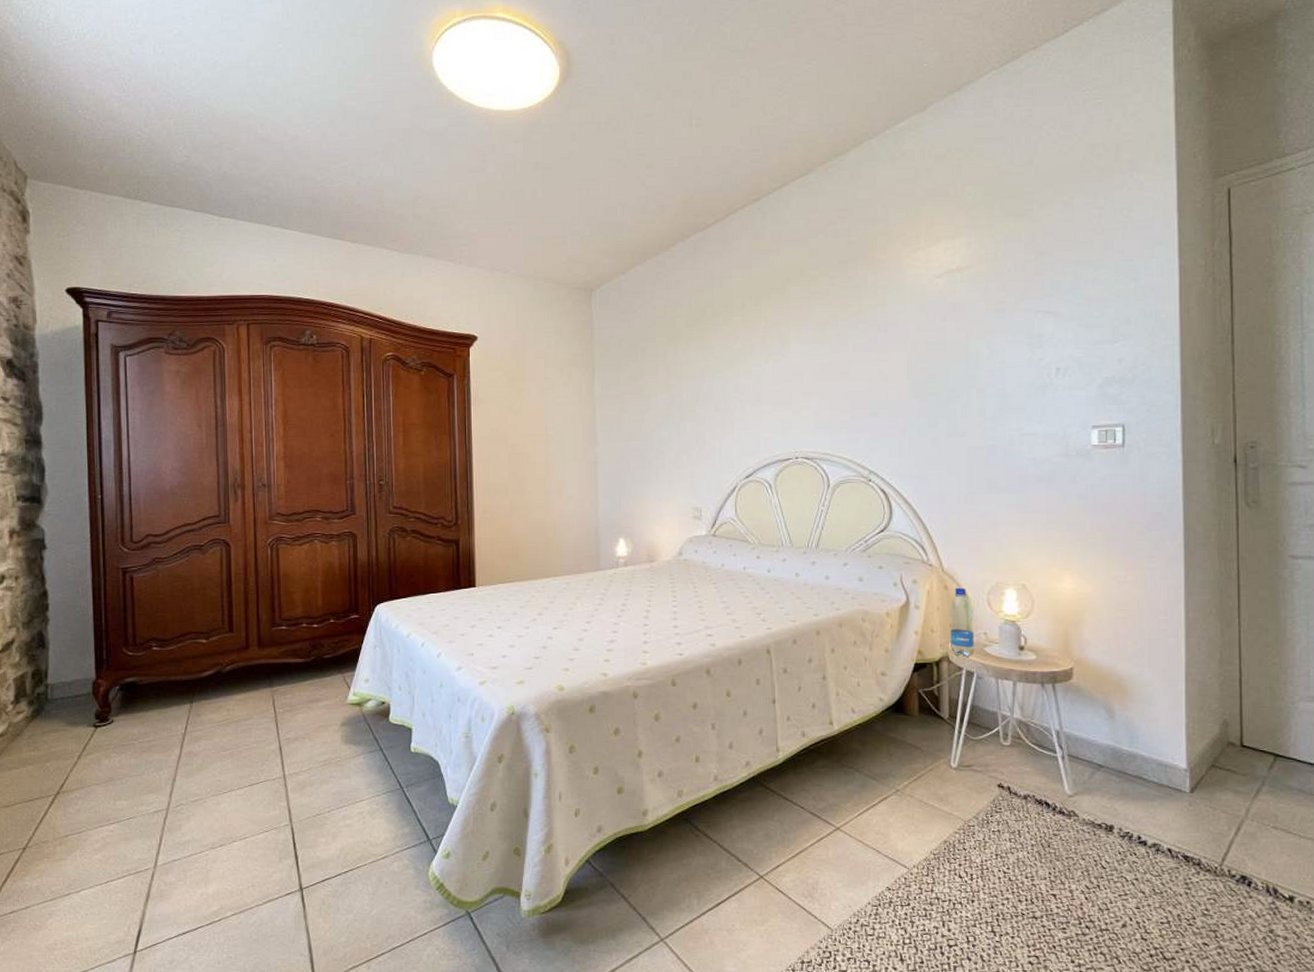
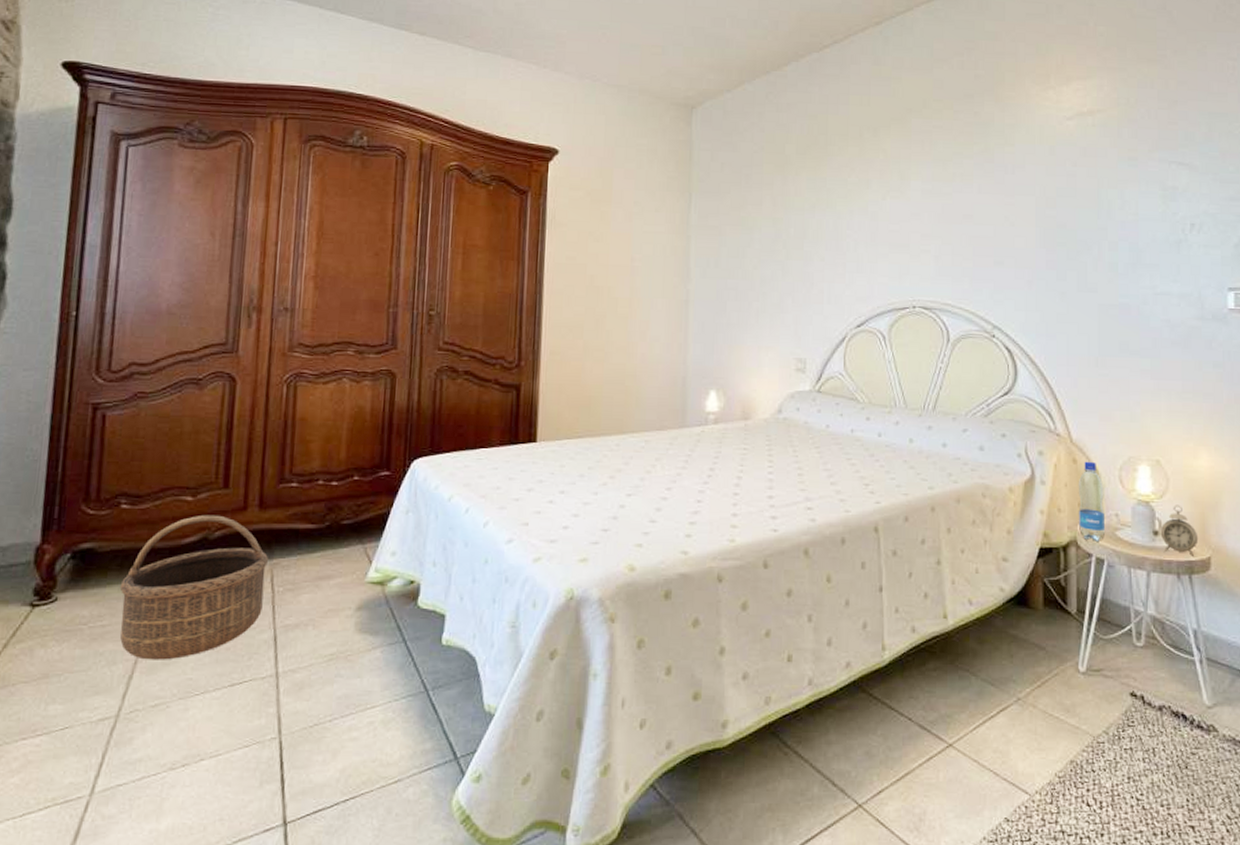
basket: none [158,653,269,767] -> present [119,514,268,660]
alarm clock: none [1026,623,1062,667] -> present [1160,504,1199,556]

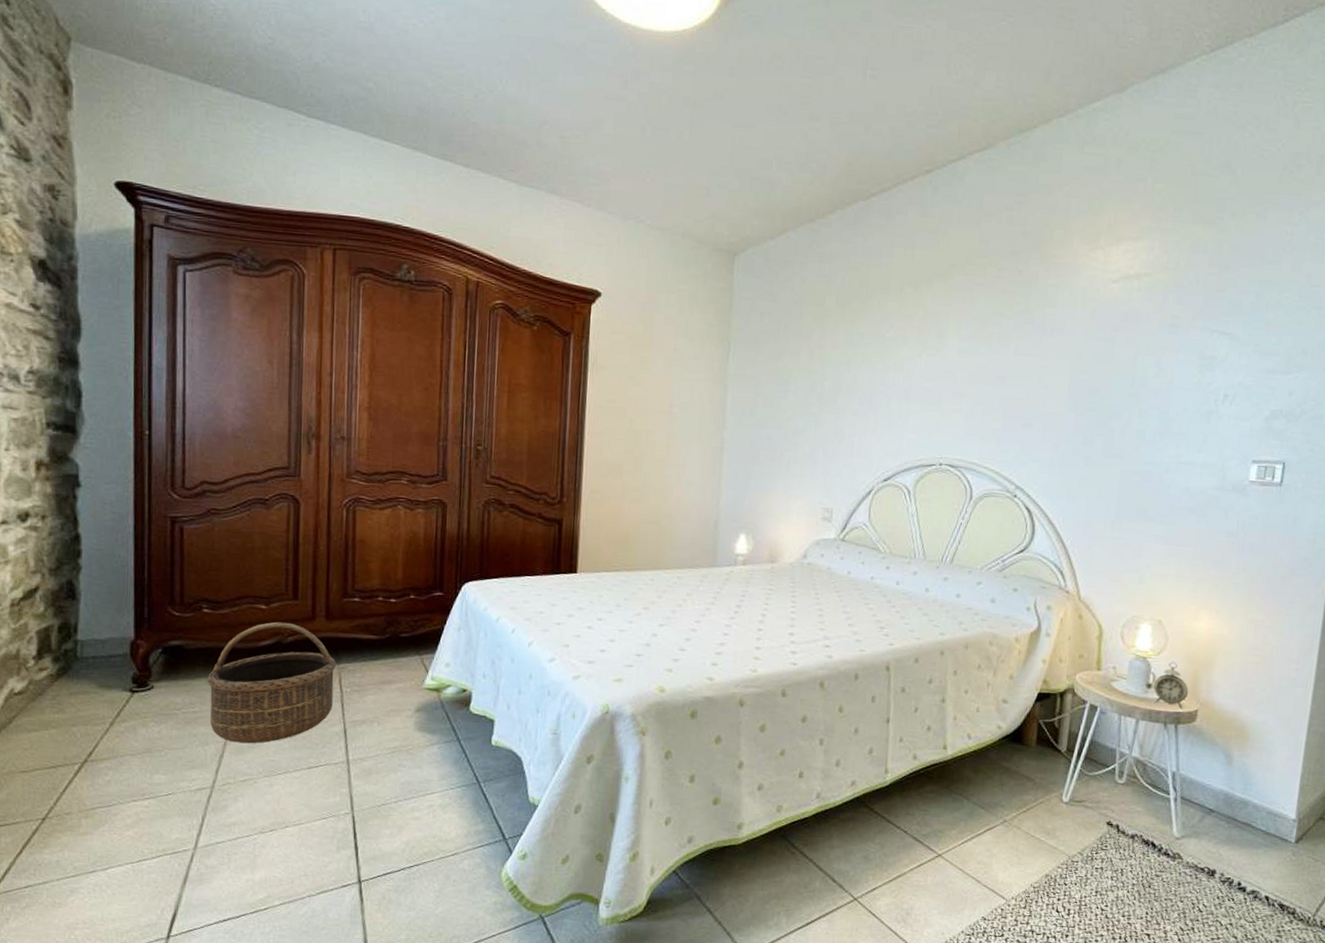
bottle: present [1078,461,1106,541] -> none [1077,617,1106,690]

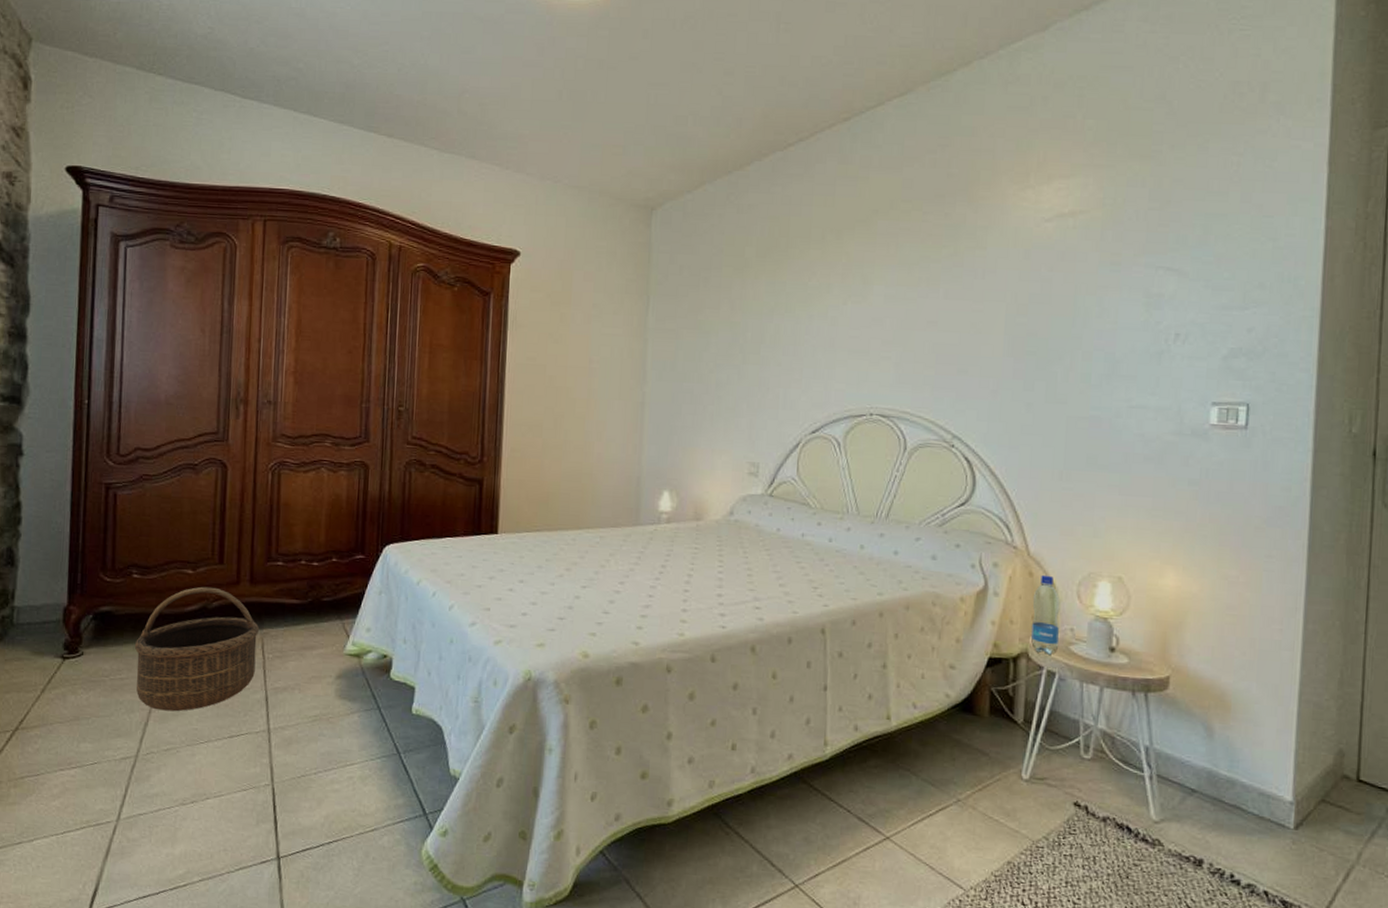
bottle: none [1077,617,1106,690] -> present [1030,574,1061,655]
alarm clock: present [1153,661,1189,708] -> none [1117,622,1158,675]

